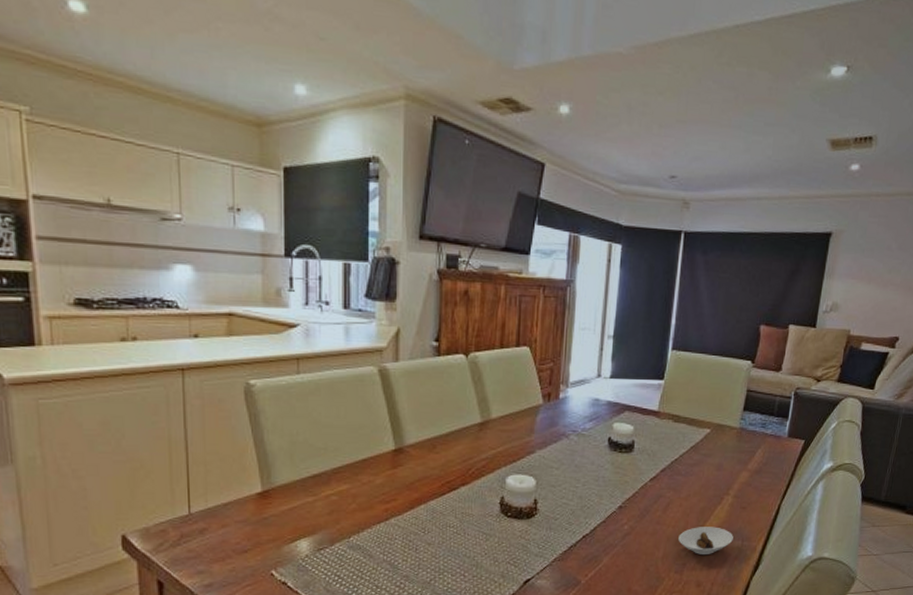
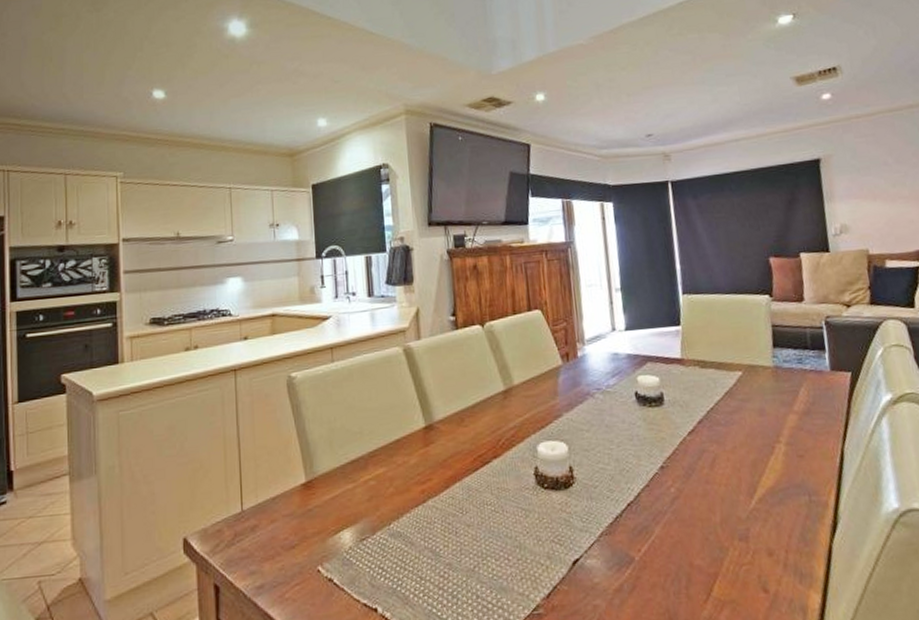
saucer: present [678,527,733,554] -> none [734,481,798,516]

